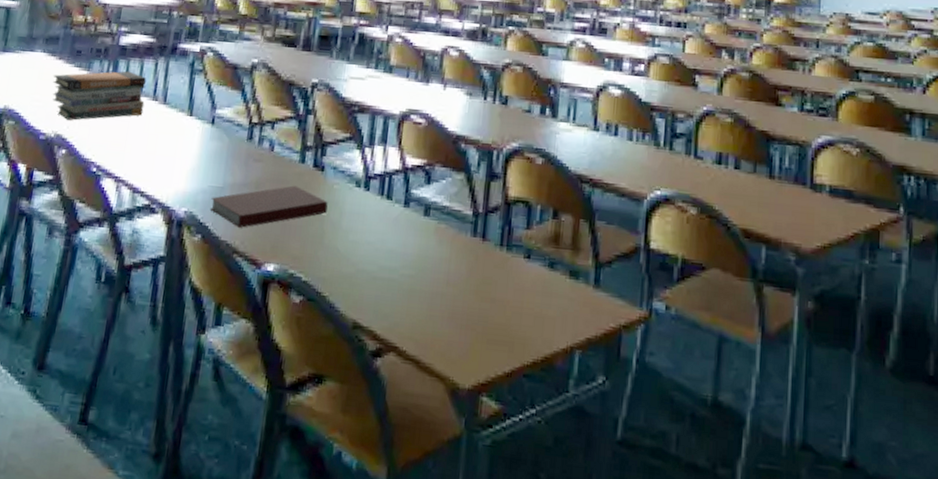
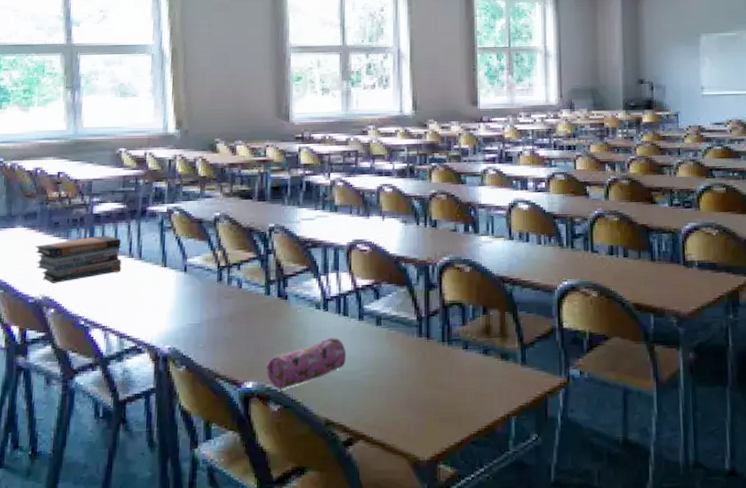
notebook: present [210,185,328,228] -> none [191,314,293,356]
pencil case: none [291,223,386,278] -> present [266,338,347,389]

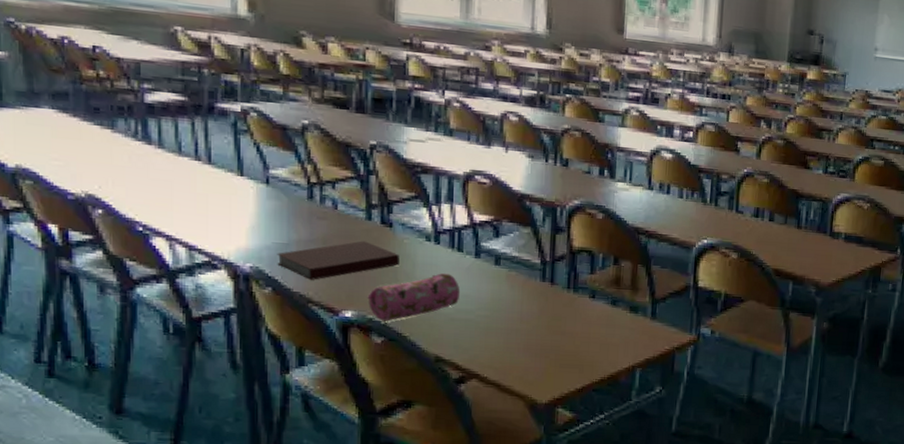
book stack: present [35,235,122,283] -> none [69,130,186,180]
notebook: none [191,314,293,356] -> present [277,240,399,280]

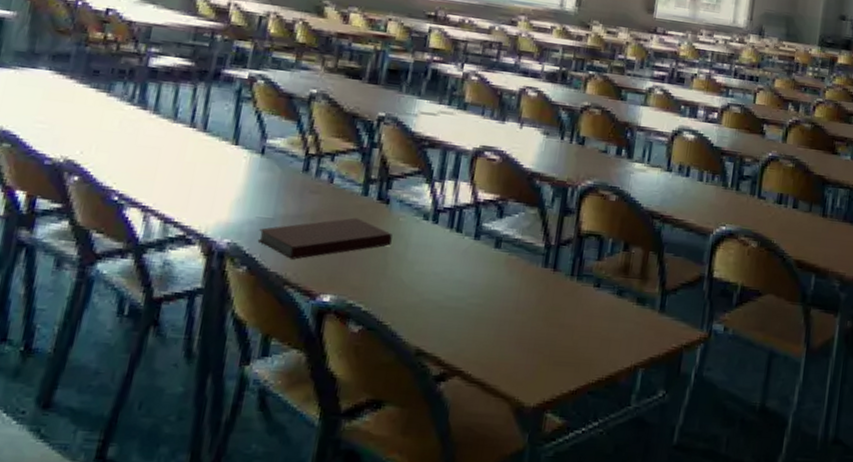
pencil case: present [367,273,461,322] -> none [350,255,454,308]

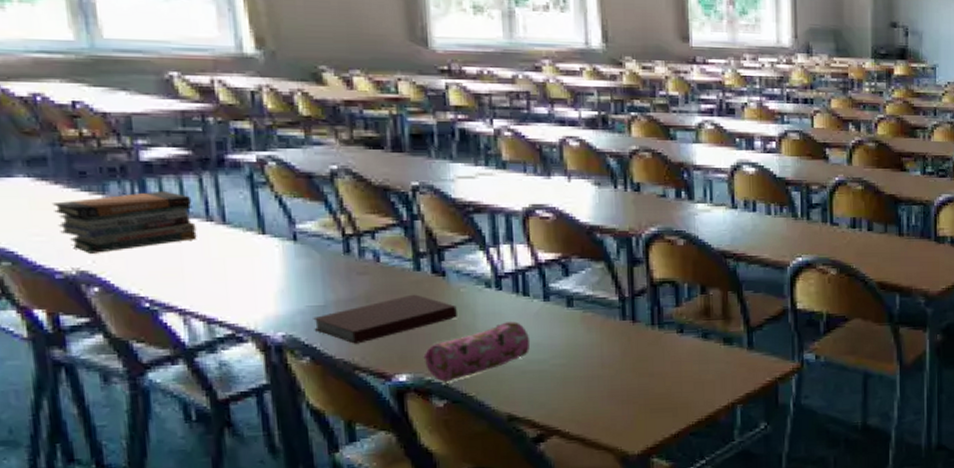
book stack: none [61,94,183,146] -> present [51,190,197,254]
pencil case: none [350,255,454,308] -> present [423,322,531,382]

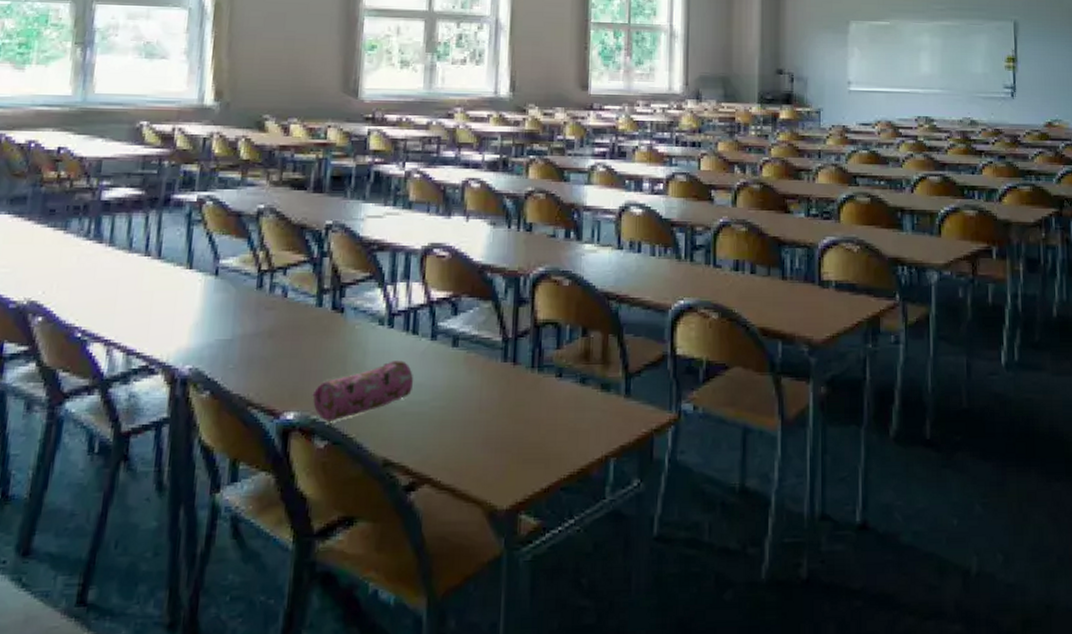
book stack: present [51,190,197,254] -> none [21,227,136,285]
notebook: present [313,294,457,344] -> none [218,330,350,379]

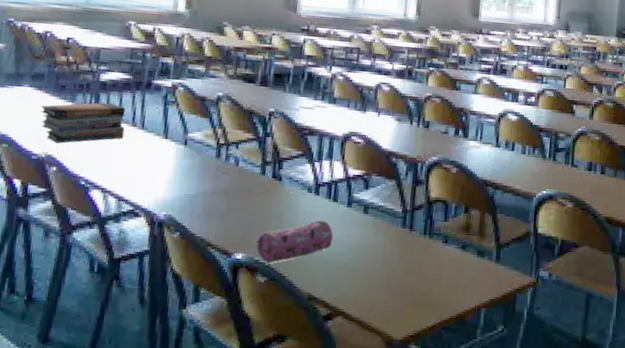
book stack: none [21,227,136,285] -> present [40,102,126,143]

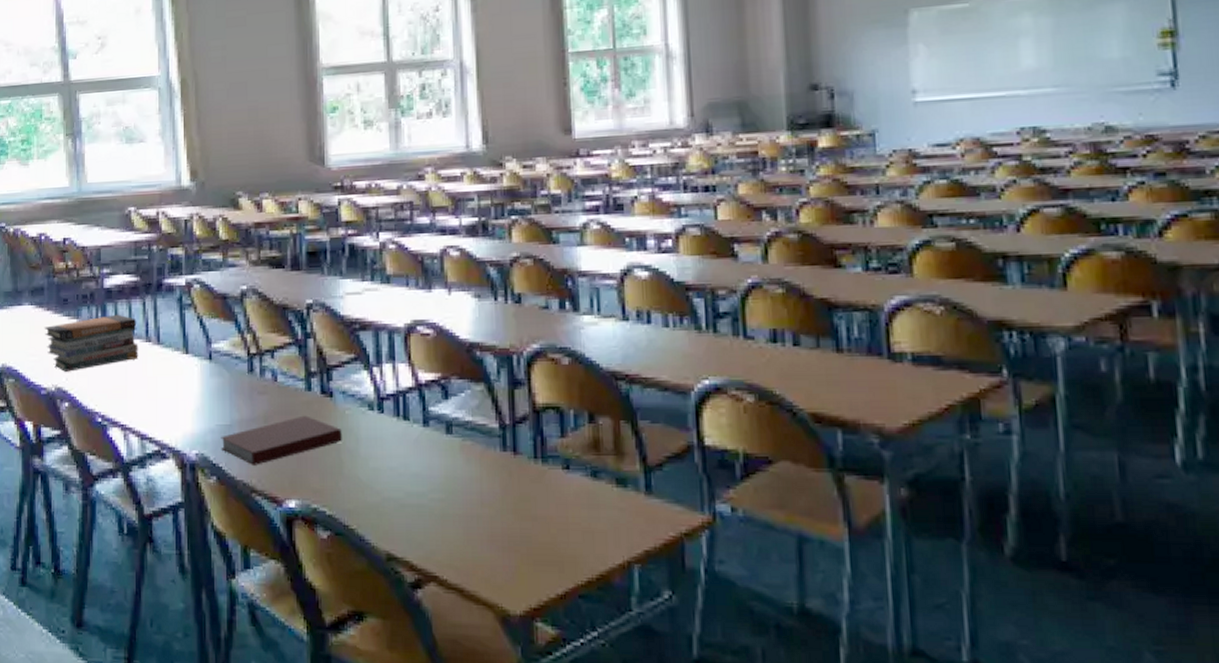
notebook: none [186,192,285,226] -> present [221,415,342,465]
pencil case: present [256,220,333,263] -> none [311,448,410,511]

